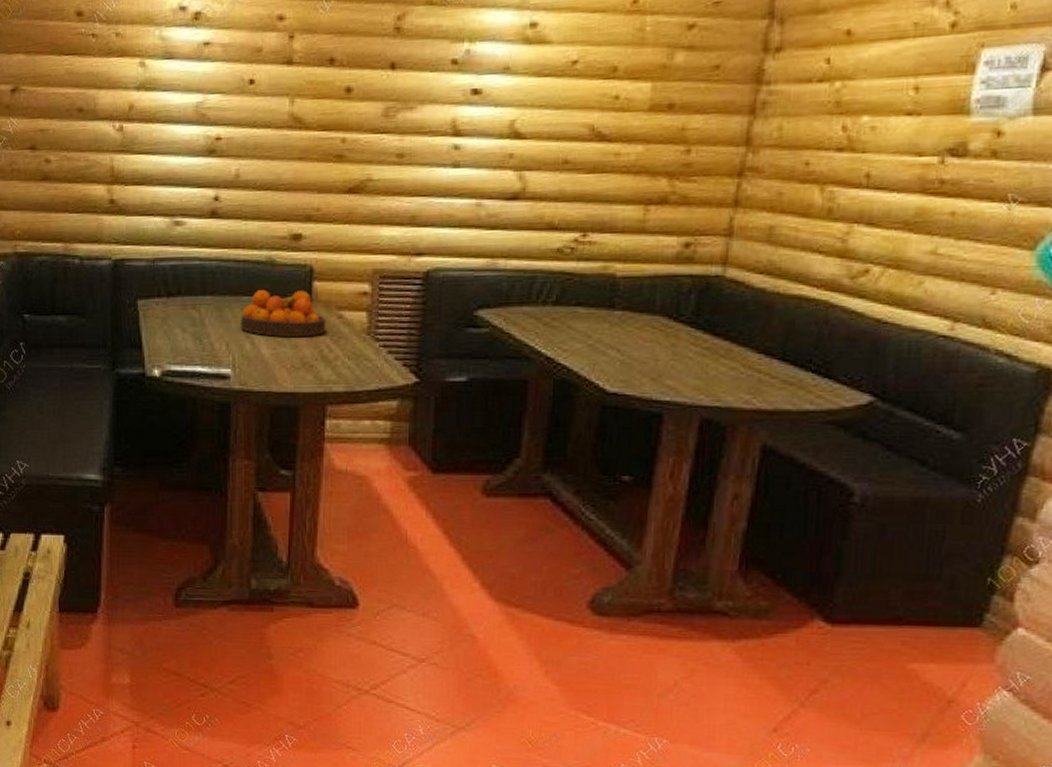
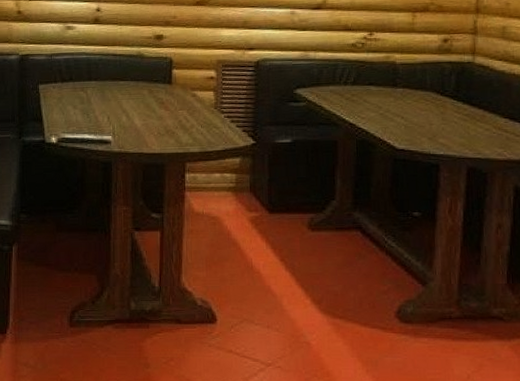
fruit bowl: present [241,290,326,338] -> none [118,76,184,112]

